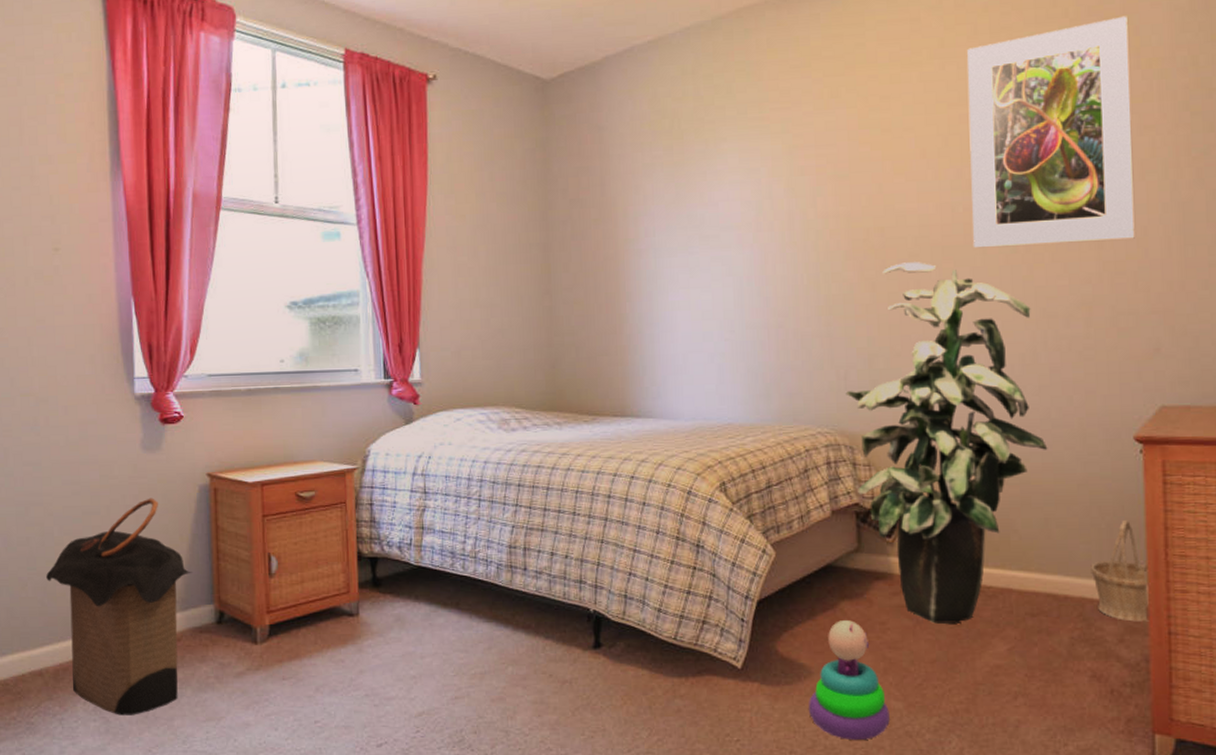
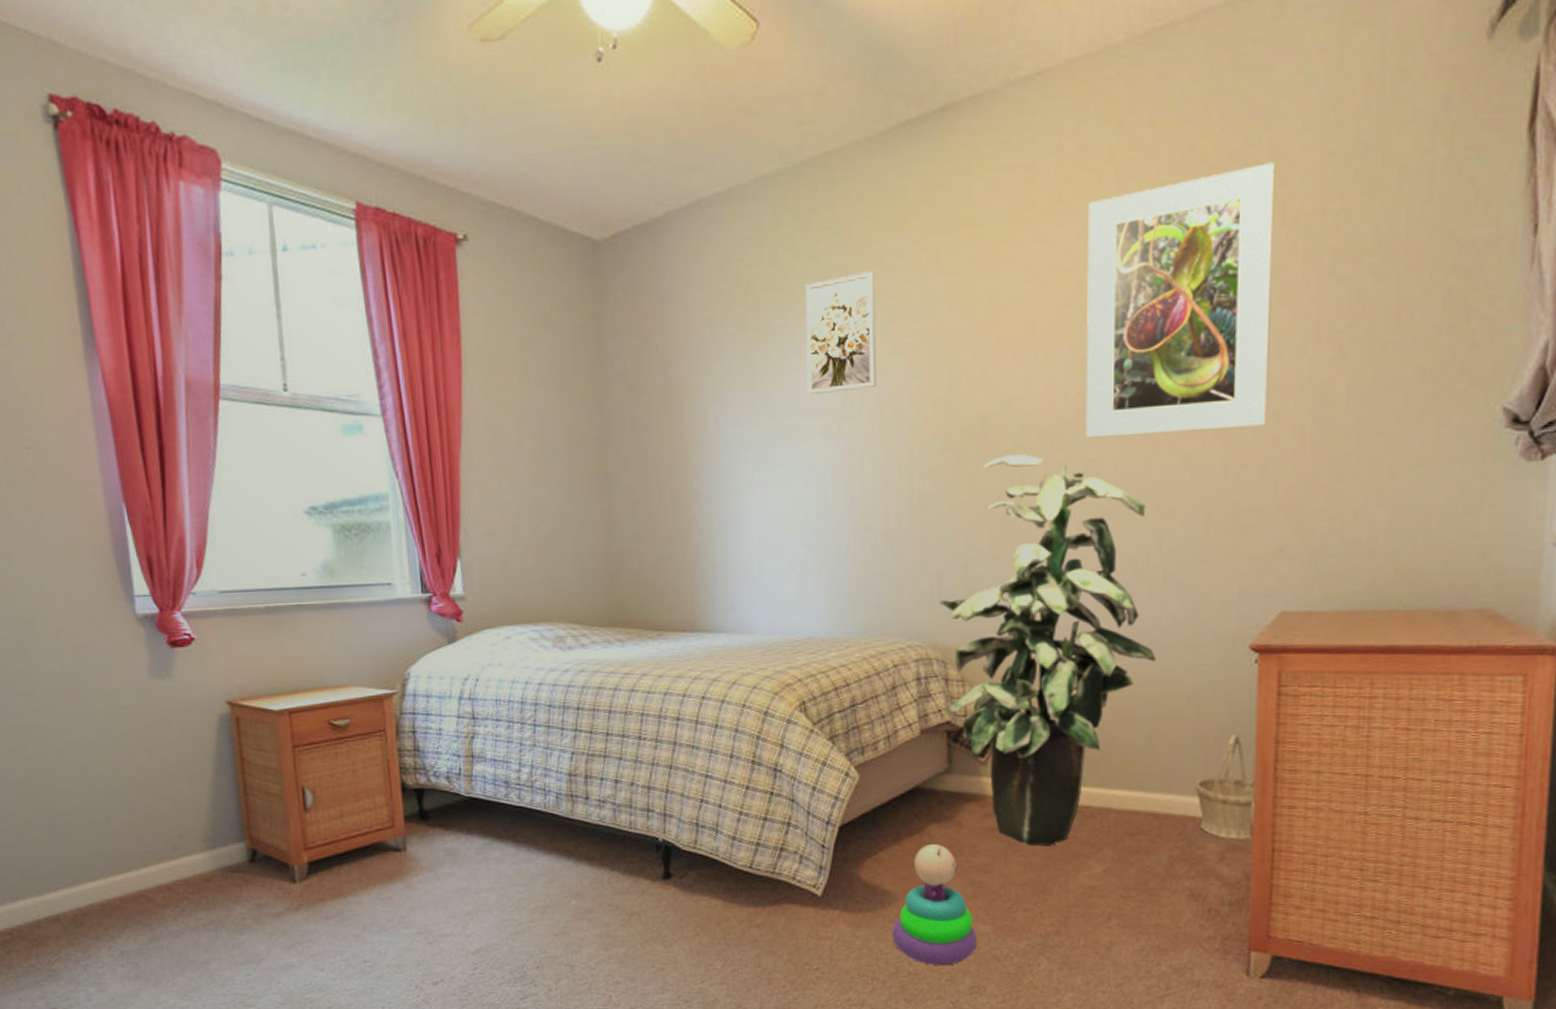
laundry hamper: present [46,498,192,715] -> none [53,729,218,960]
wall art: none [723,106,787,208] -> present [805,272,877,394]

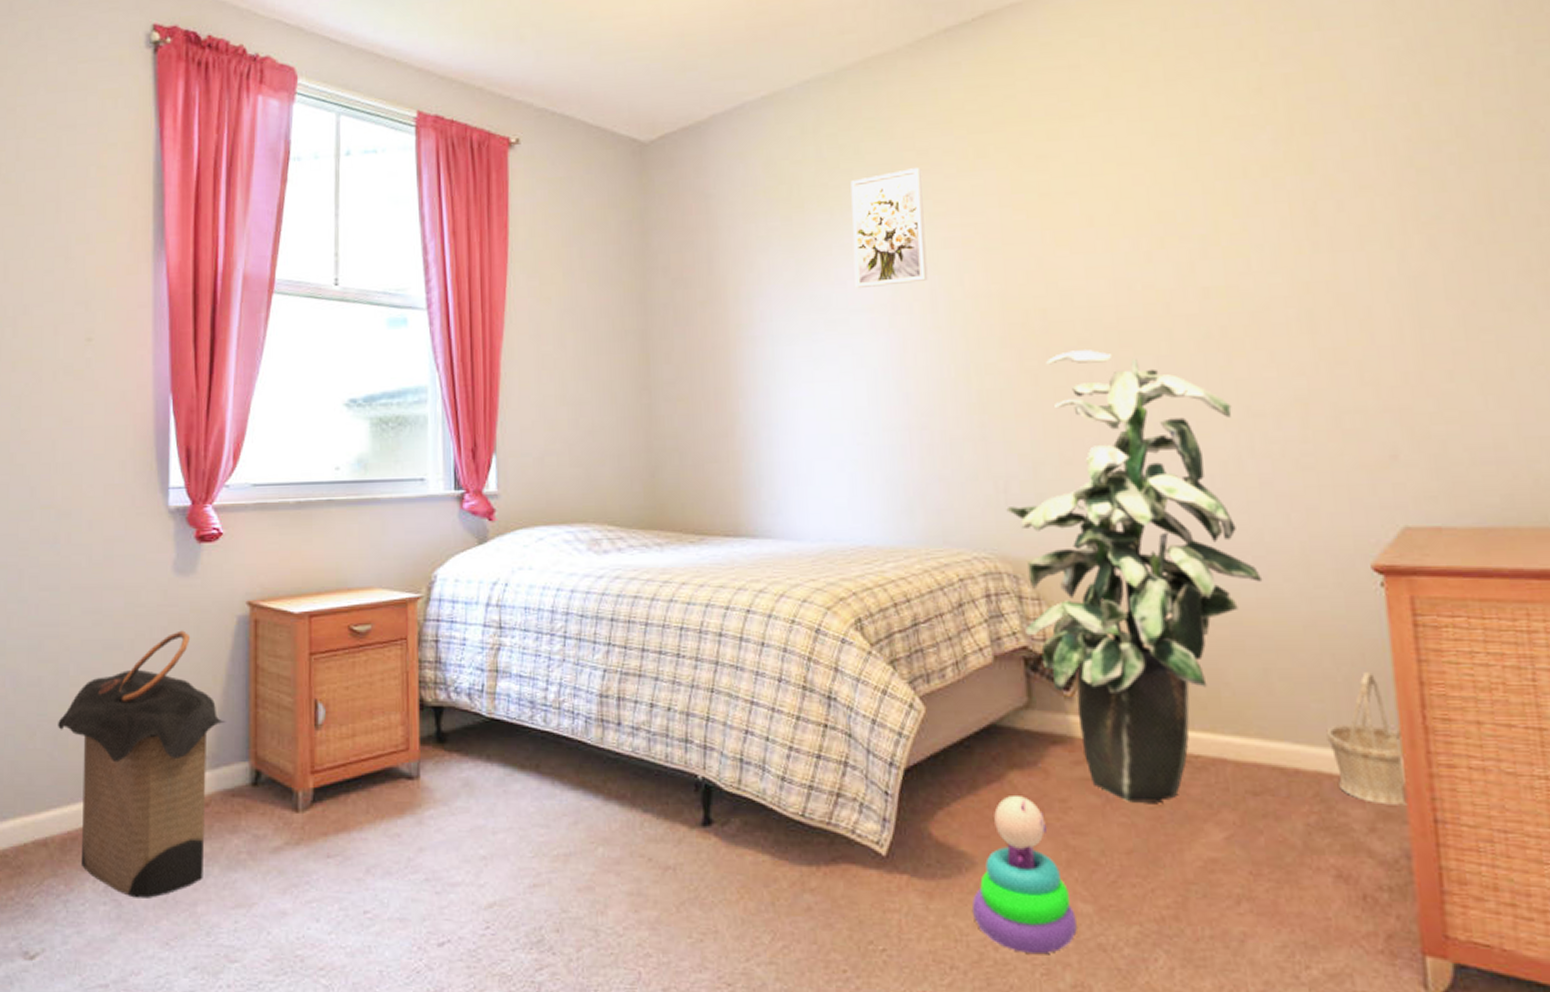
laundry hamper: none [53,729,218,960] -> present [58,630,226,898]
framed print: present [1085,162,1276,438] -> none [1138,58,1357,333]

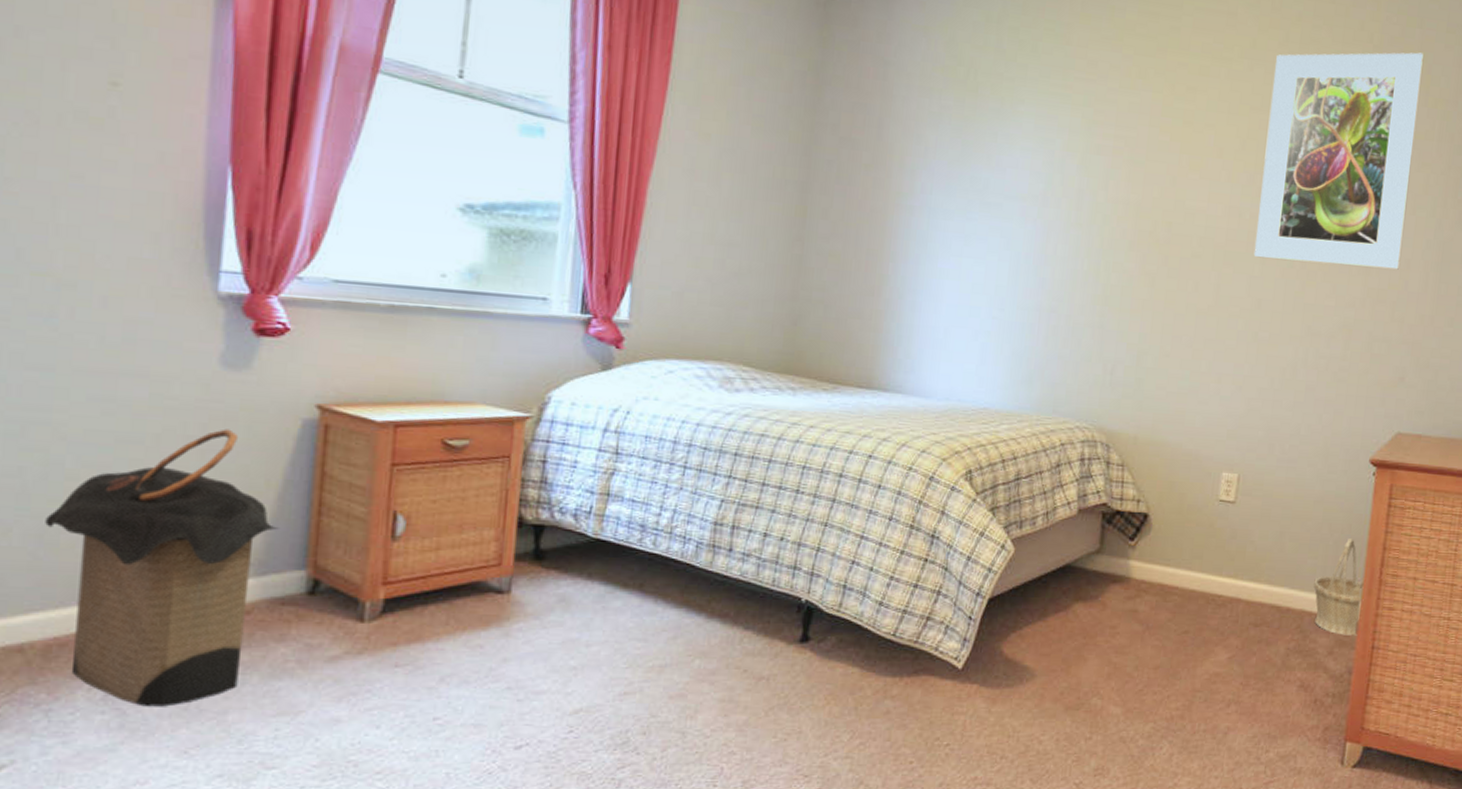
wall art: present [850,168,928,288] -> none [1013,75,1090,181]
stacking toy: present [971,796,1077,953] -> none [1025,623,1107,745]
indoor plant: present [1006,350,1263,803] -> none [1107,261,1298,631]
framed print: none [1138,58,1357,333] -> present [1253,52,1424,270]

